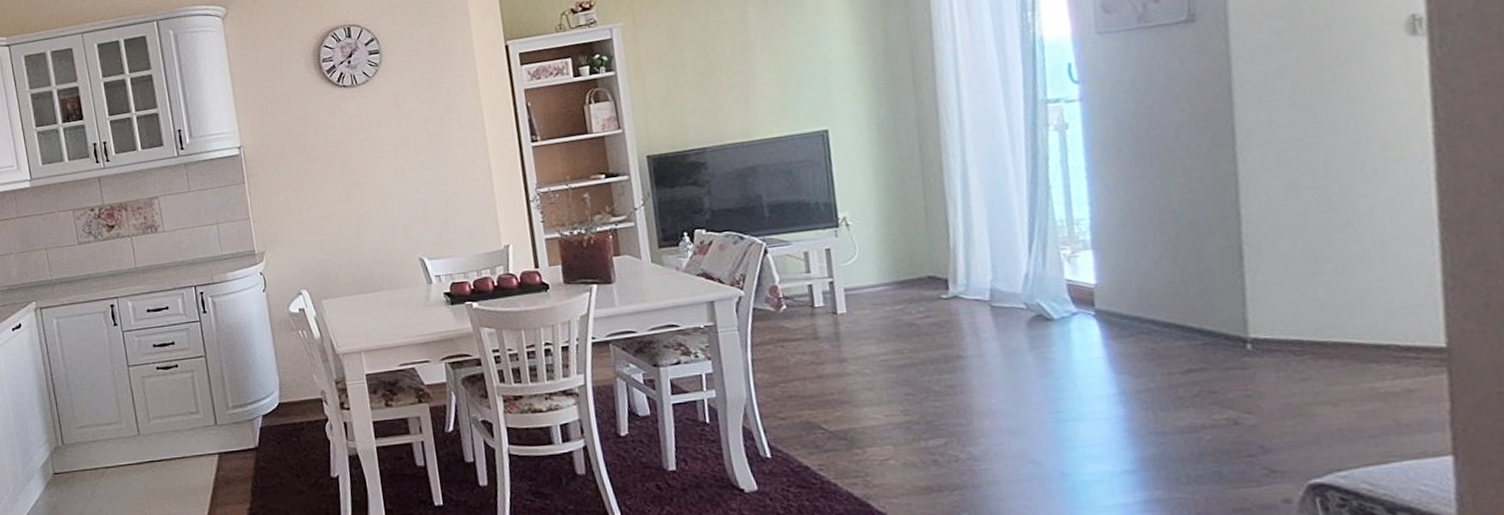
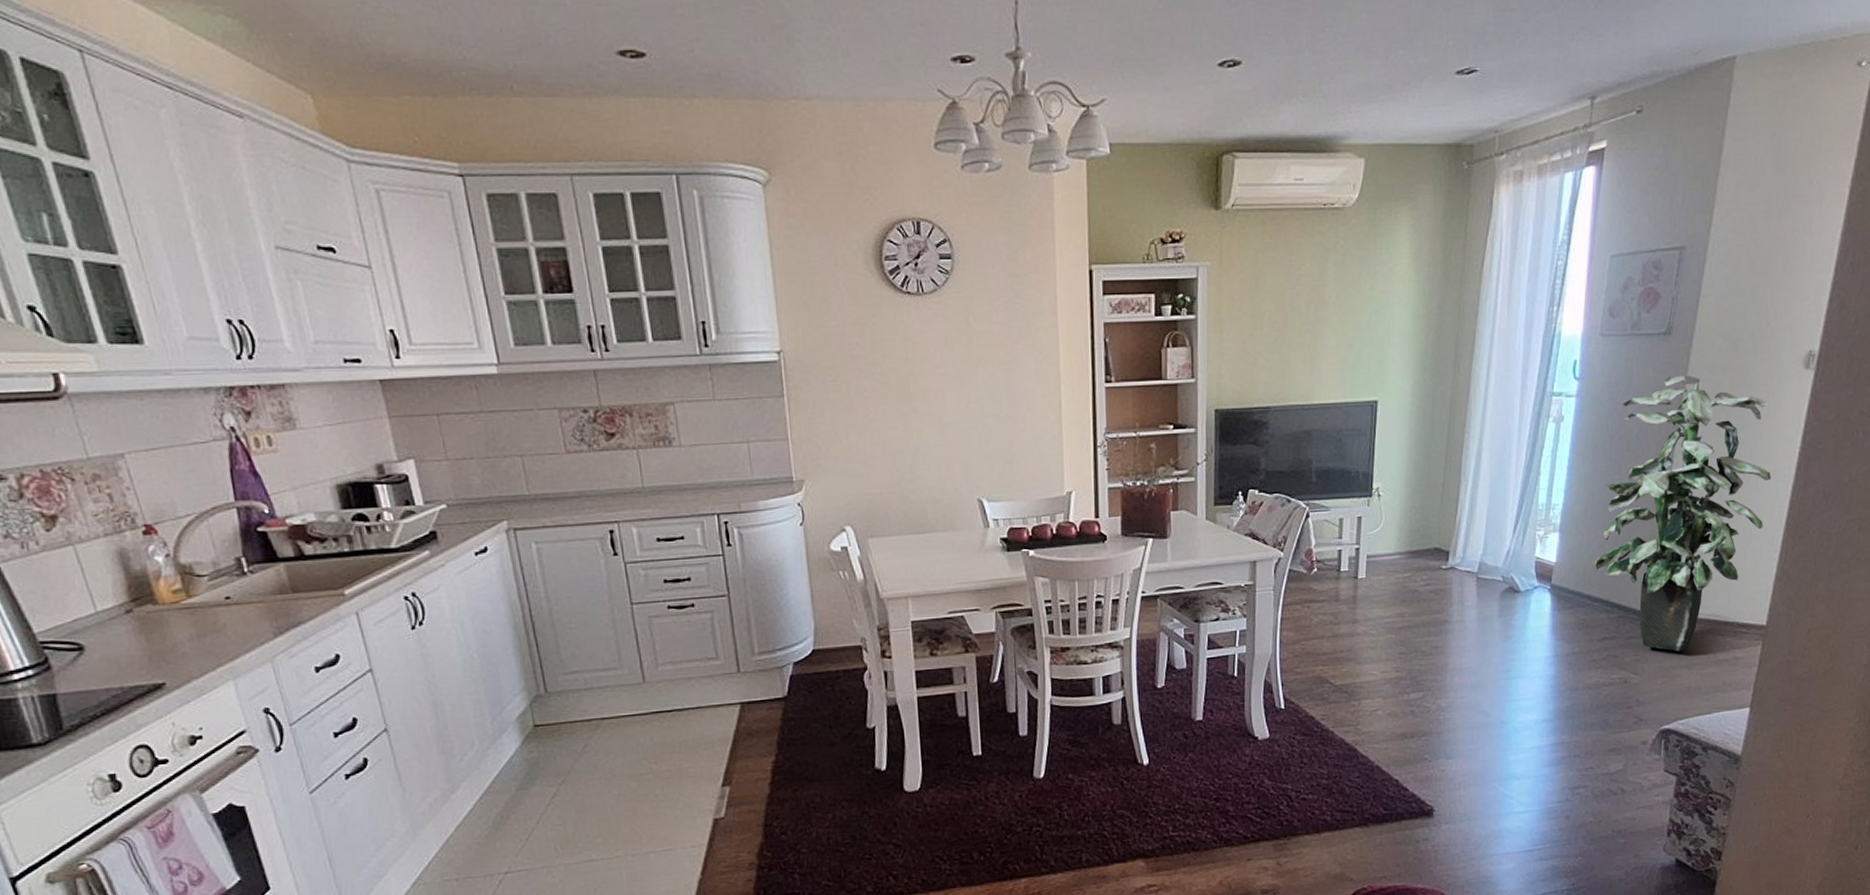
indoor plant: none [1143,61,1403,384] -> present [1593,375,1771,651]

